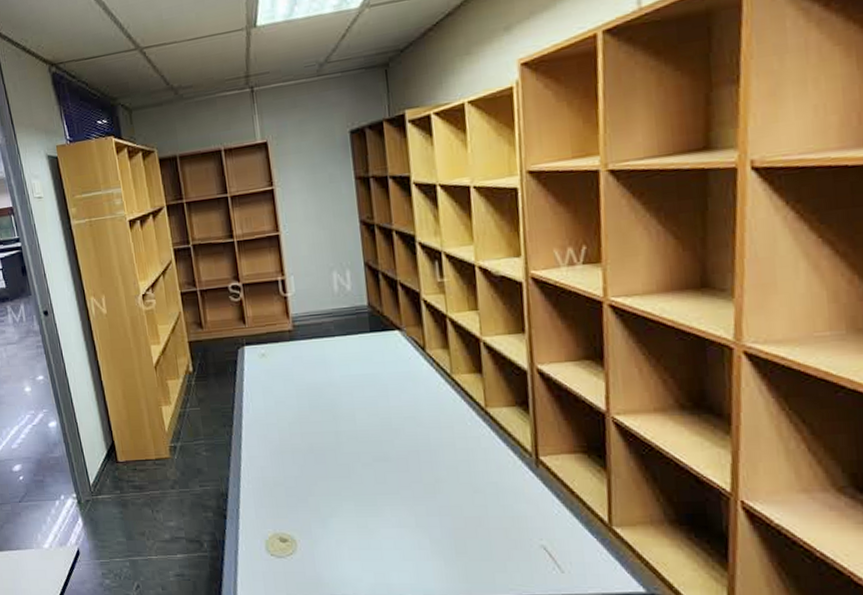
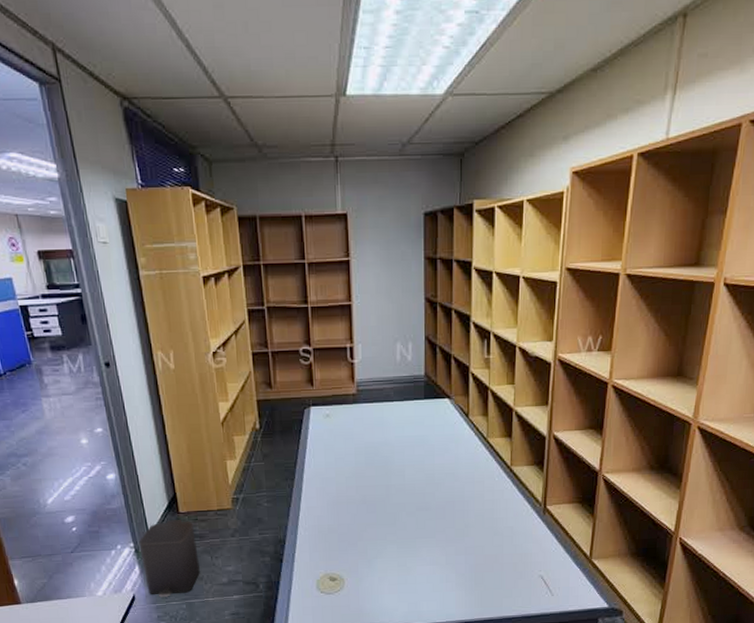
pedal bin: none [81,469,142,553] -> present [139,520,200,597]

